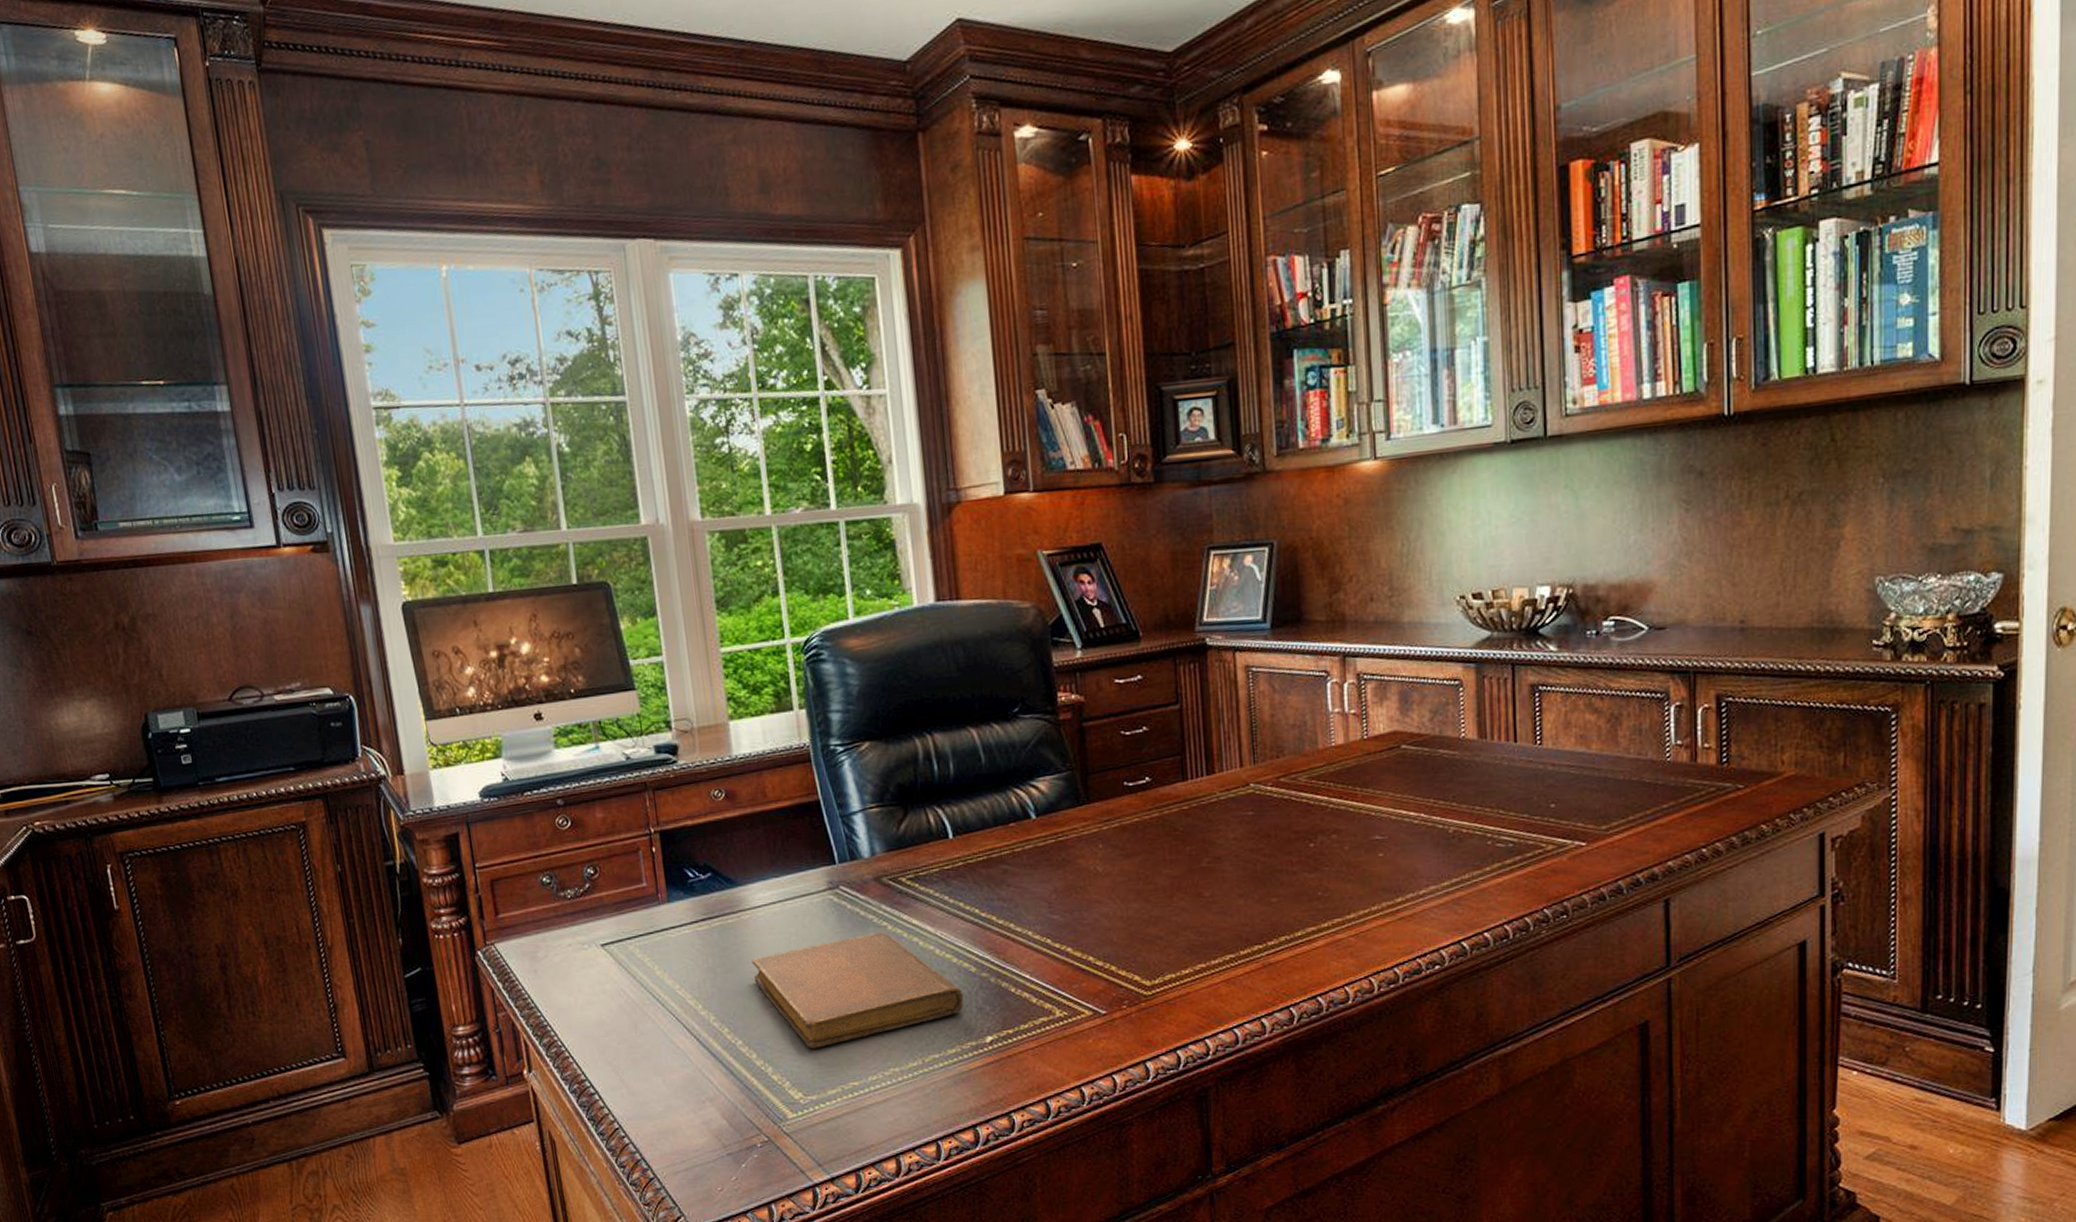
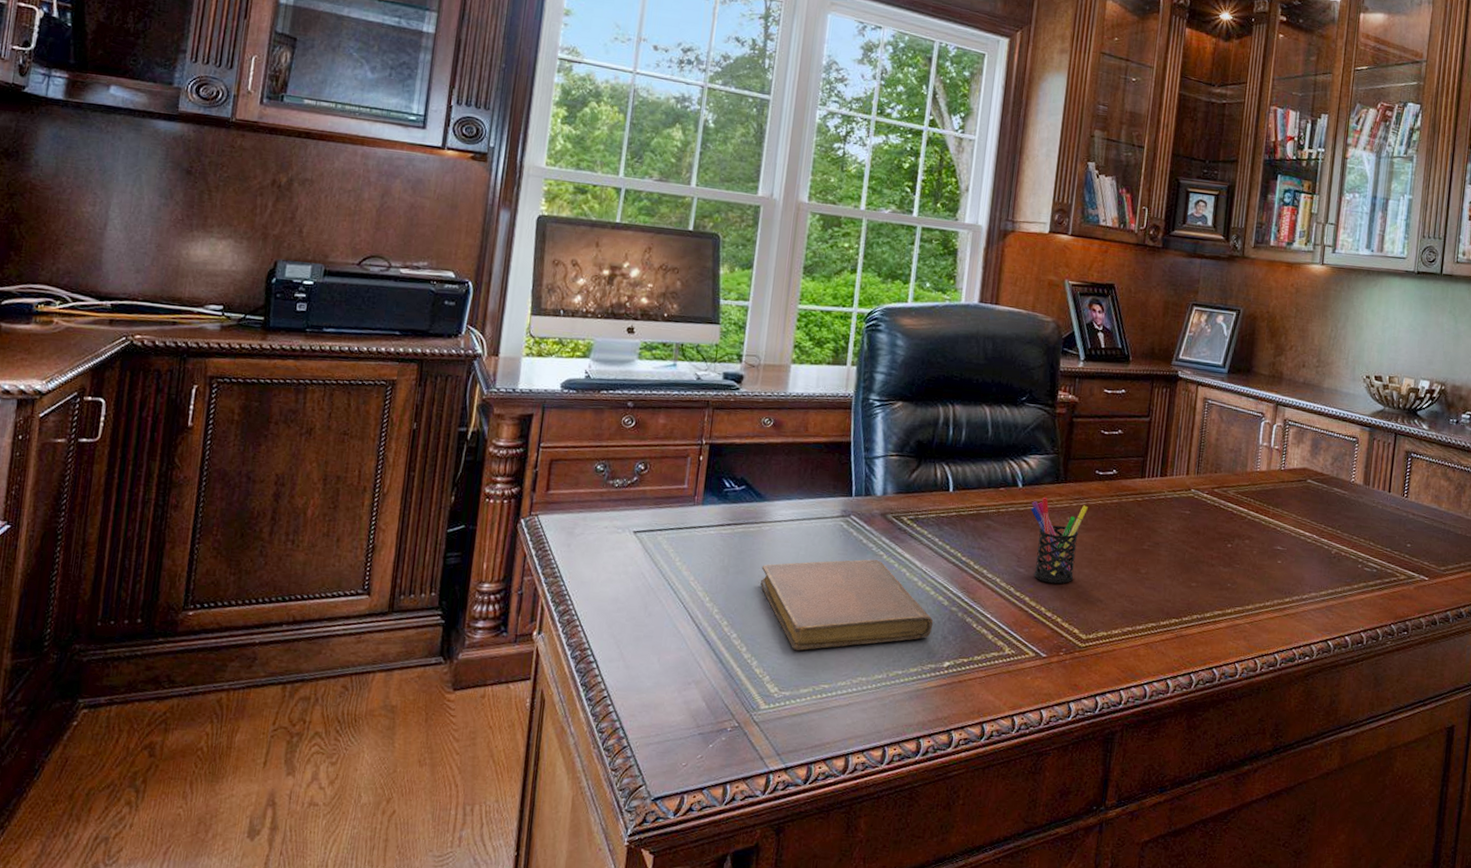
pen holder: none [1051,824,1123,927] -> present [1030,497,1088,584]

